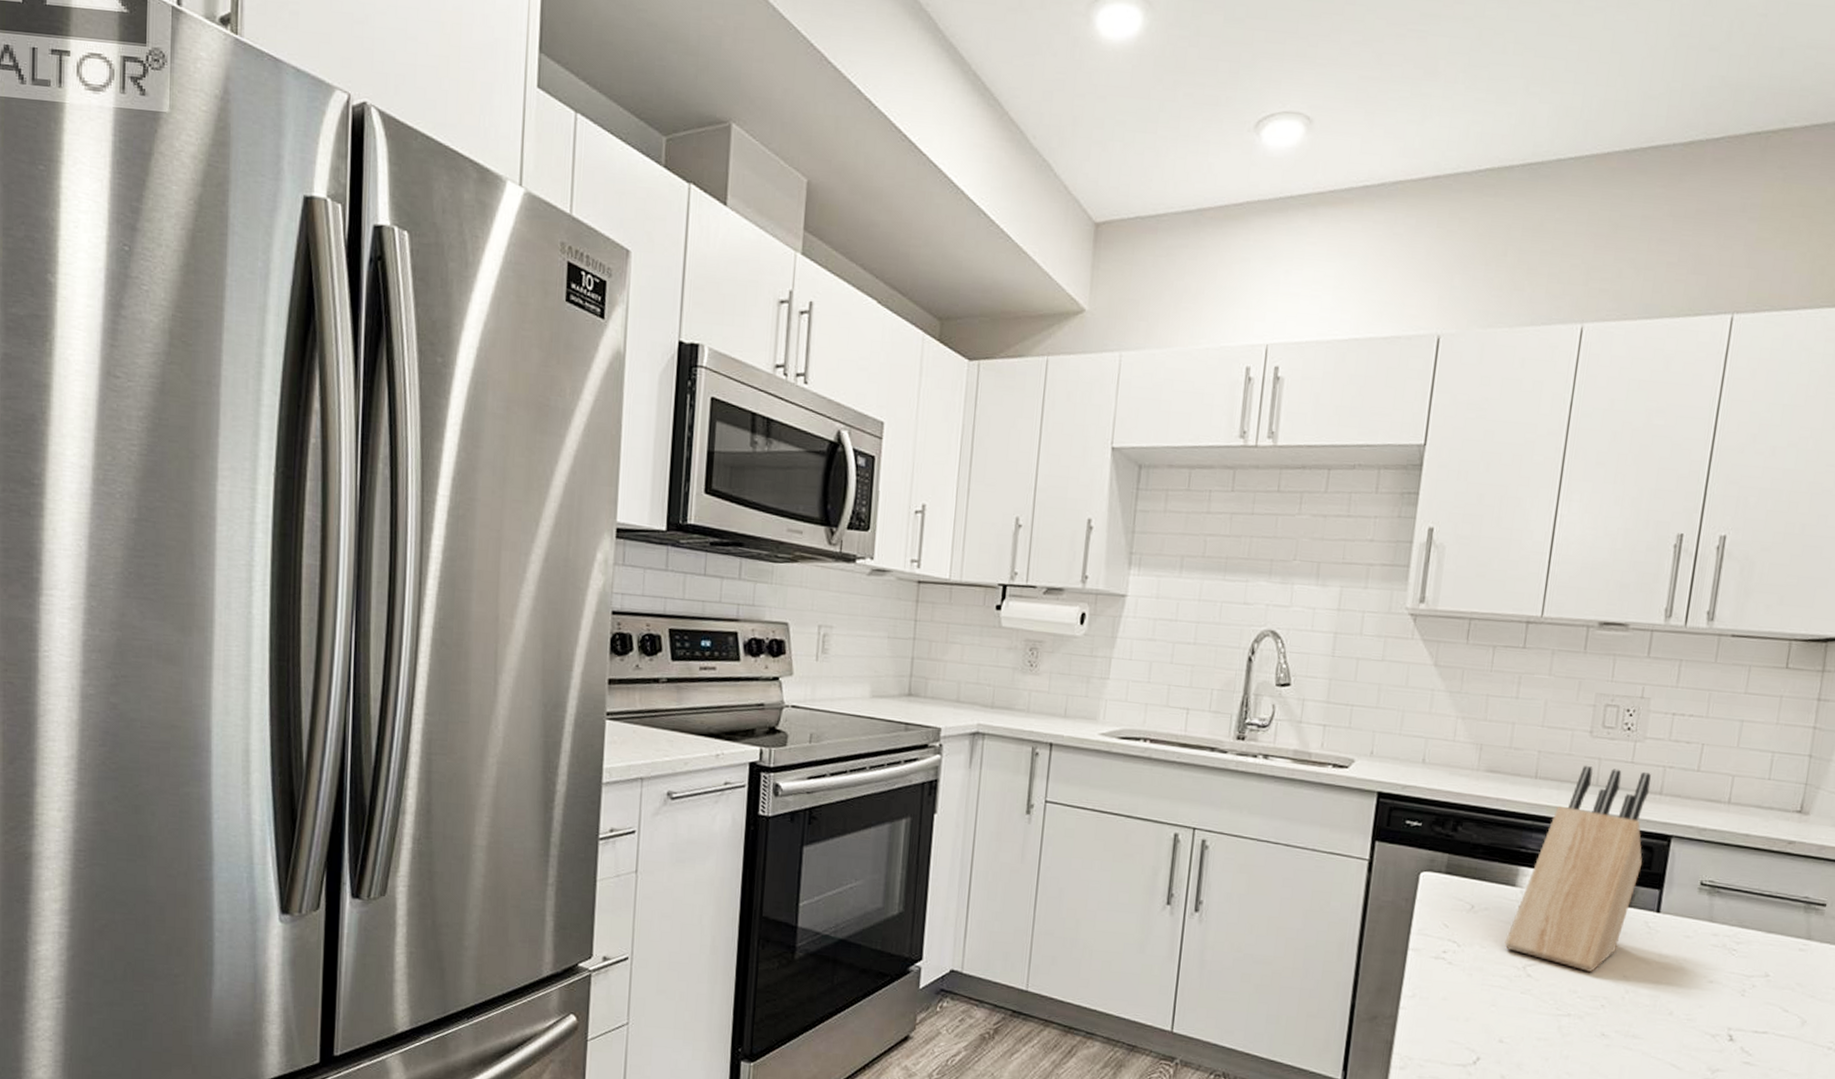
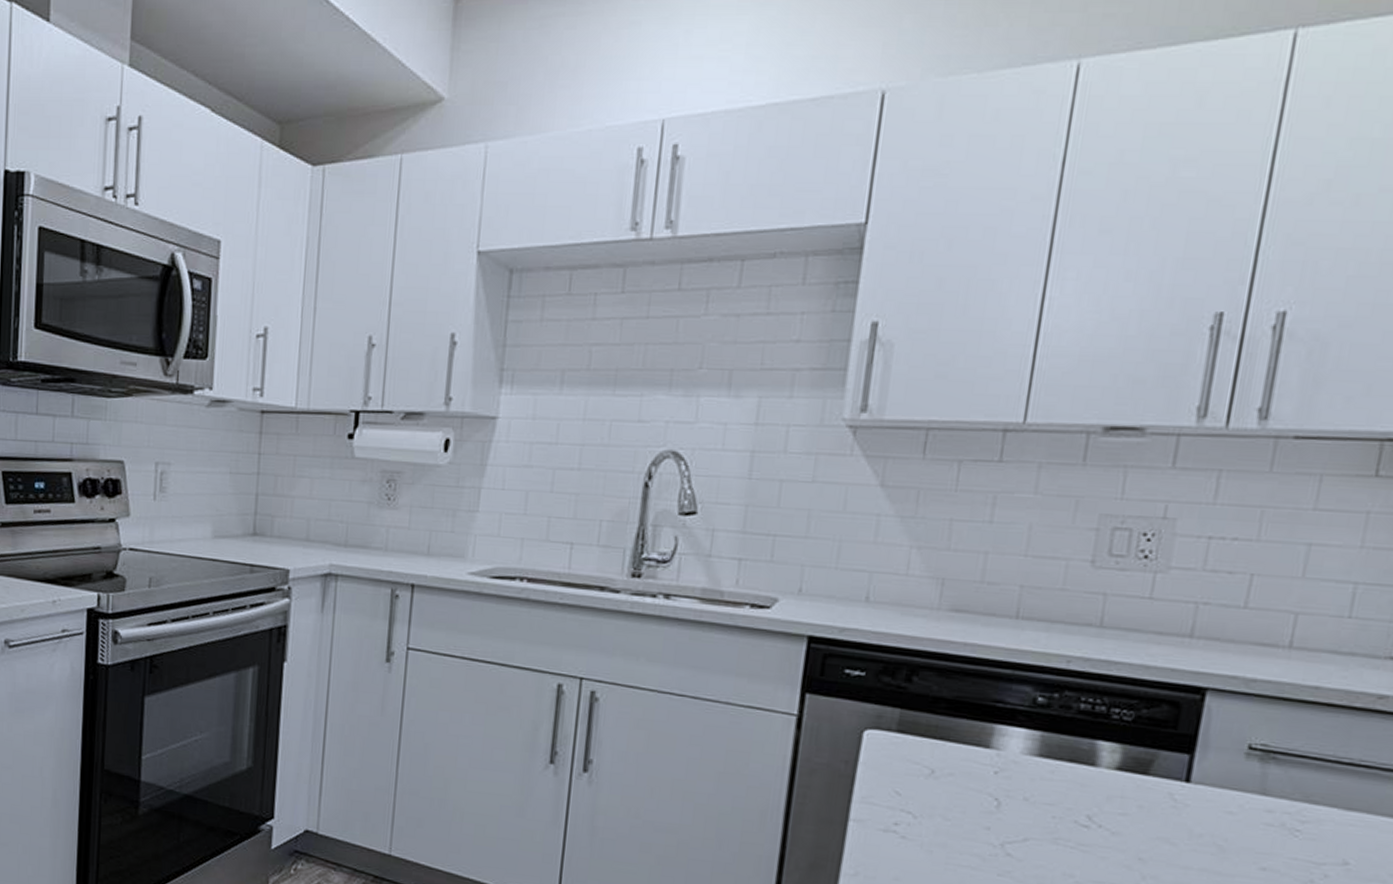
knife block: present [1504,765,1651,973] -> none [975,602,1178,854]

